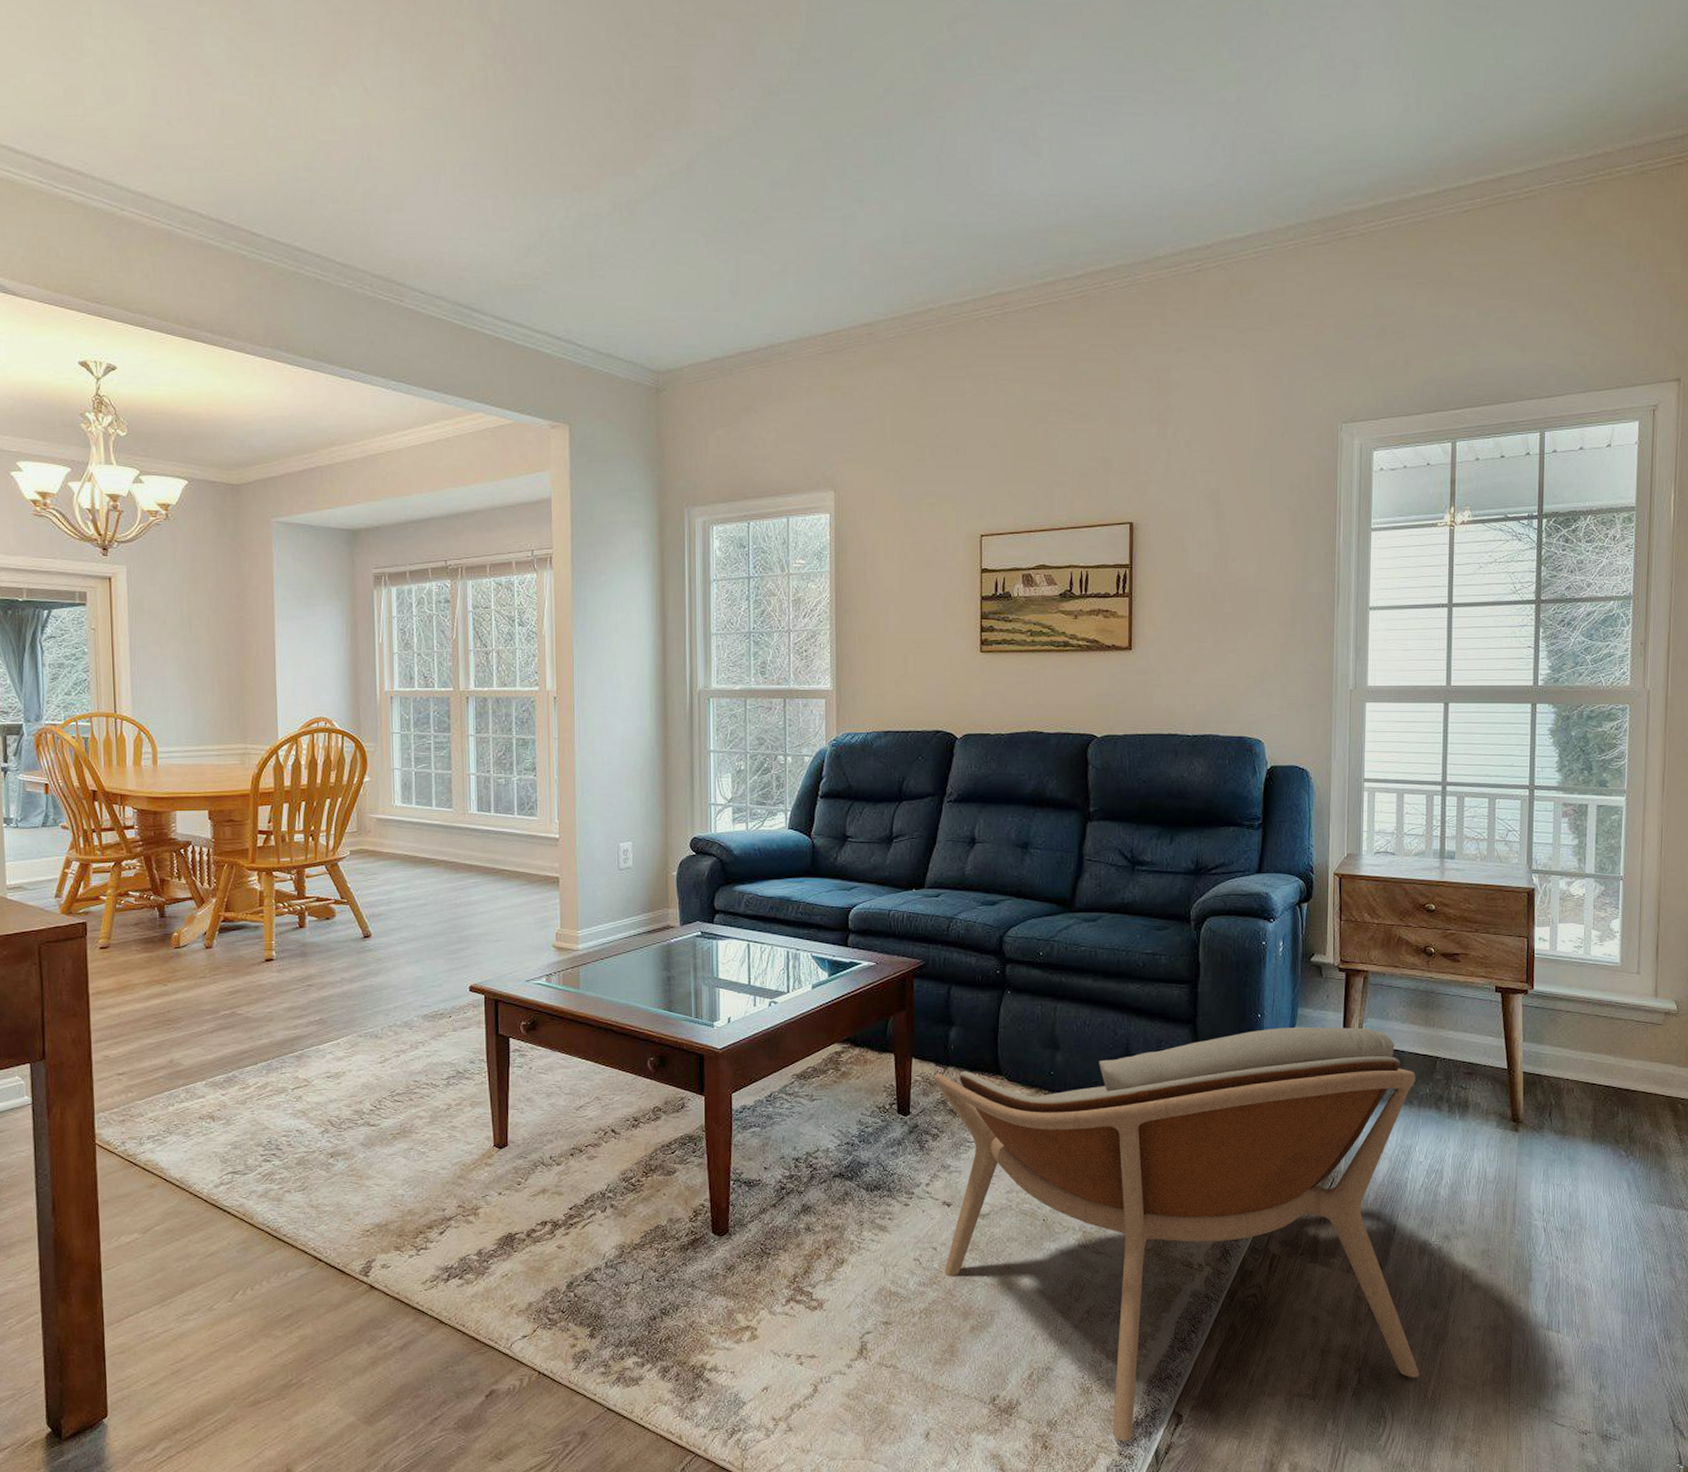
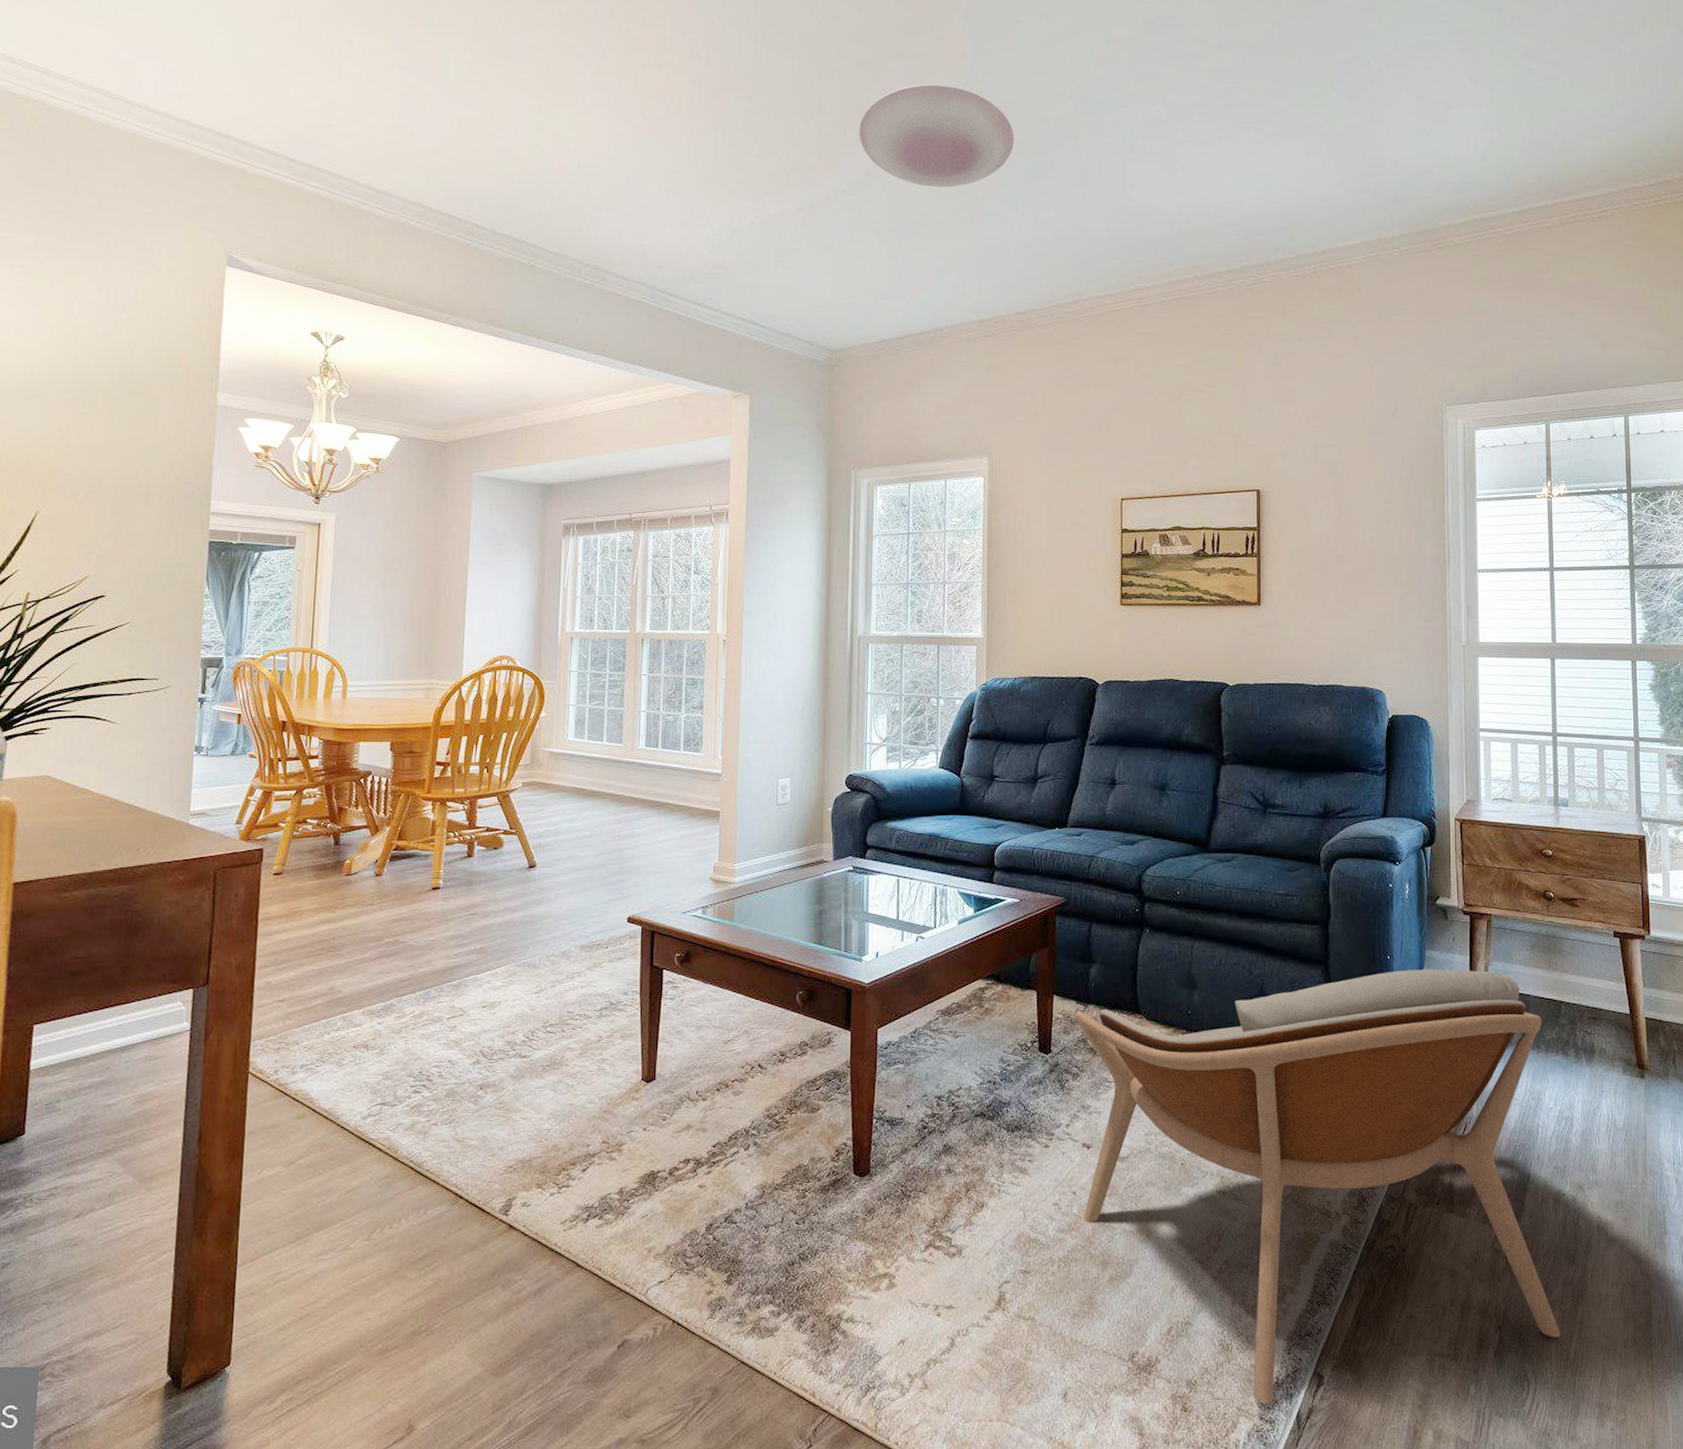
ceiling light: none [679,51,857,177] -> present [859,84,1014,187]

